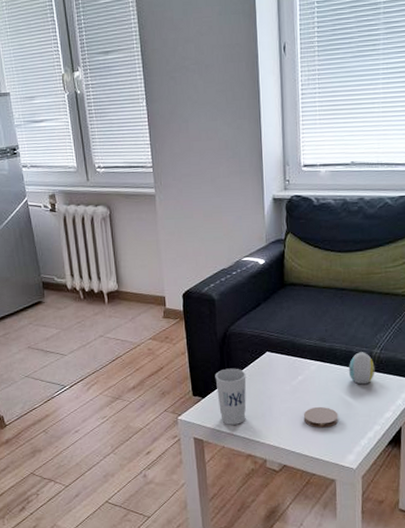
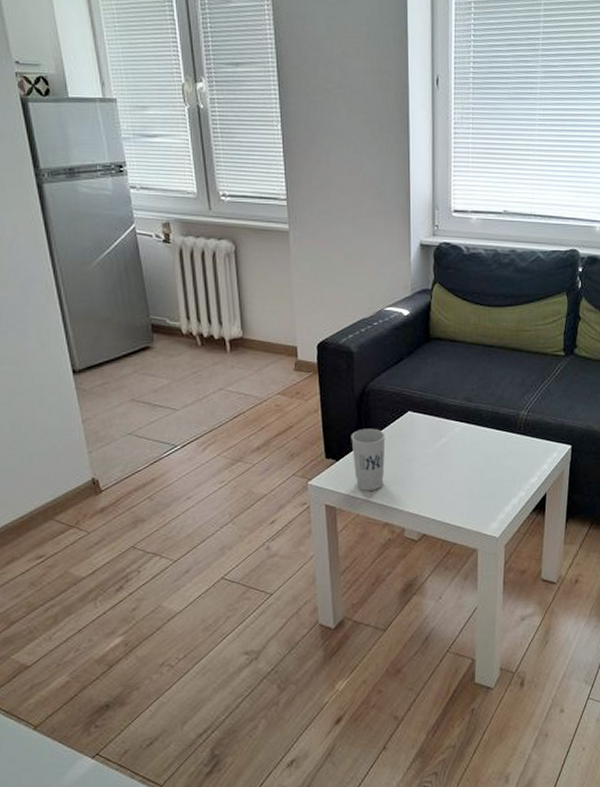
coaster: present [303,406,339,428] -> none [445,471,483,494]
decorative egg: present [348,352,375,385] -> none [494,413,522,448]

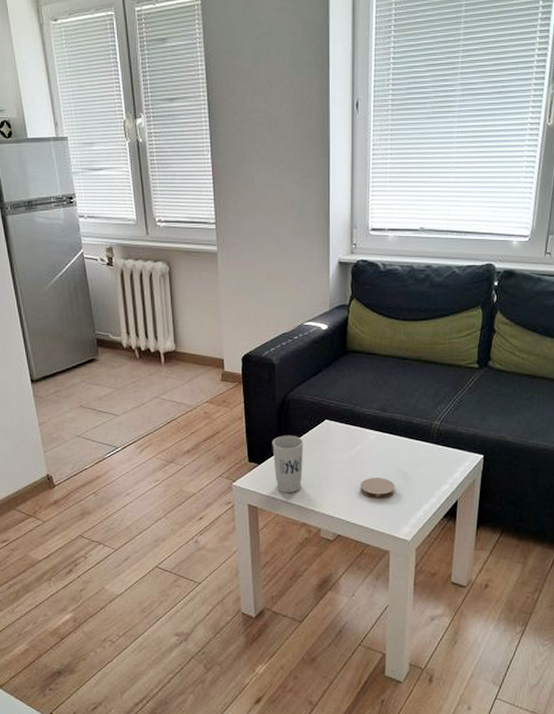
coaster: none [445,471,483,494] -> present [360,477,395,499]

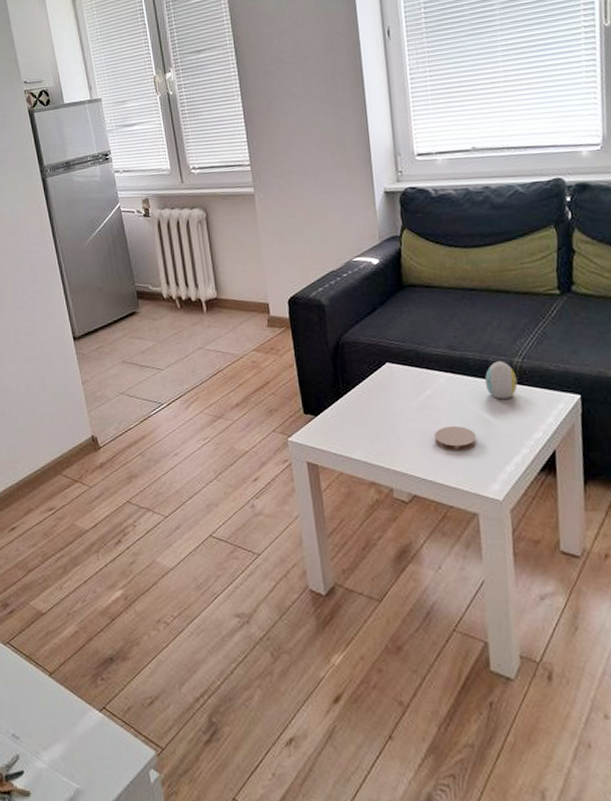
cup: present [272,435,304,493] -> none [328,382,367,448]
decorative egg: none [407,423,434,456] -> present [484,361,518,400]

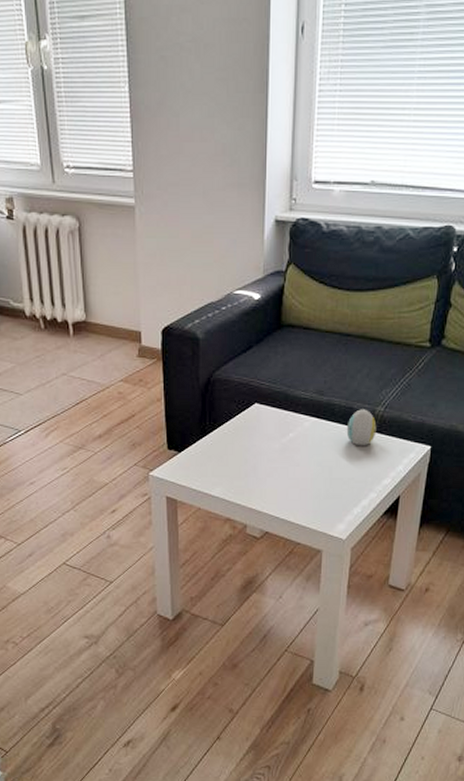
coaster: present [433,425,477,451] -> none [291,468,331,493]

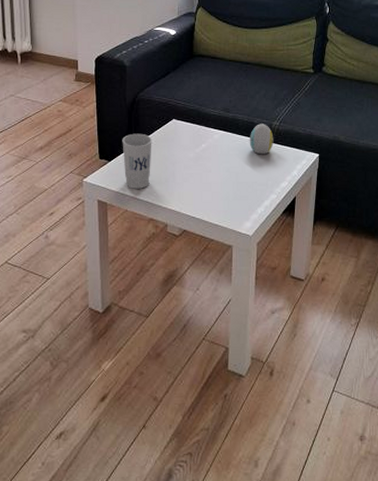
cup: none [194,420,230,484] -> present [122,133,152,189]

